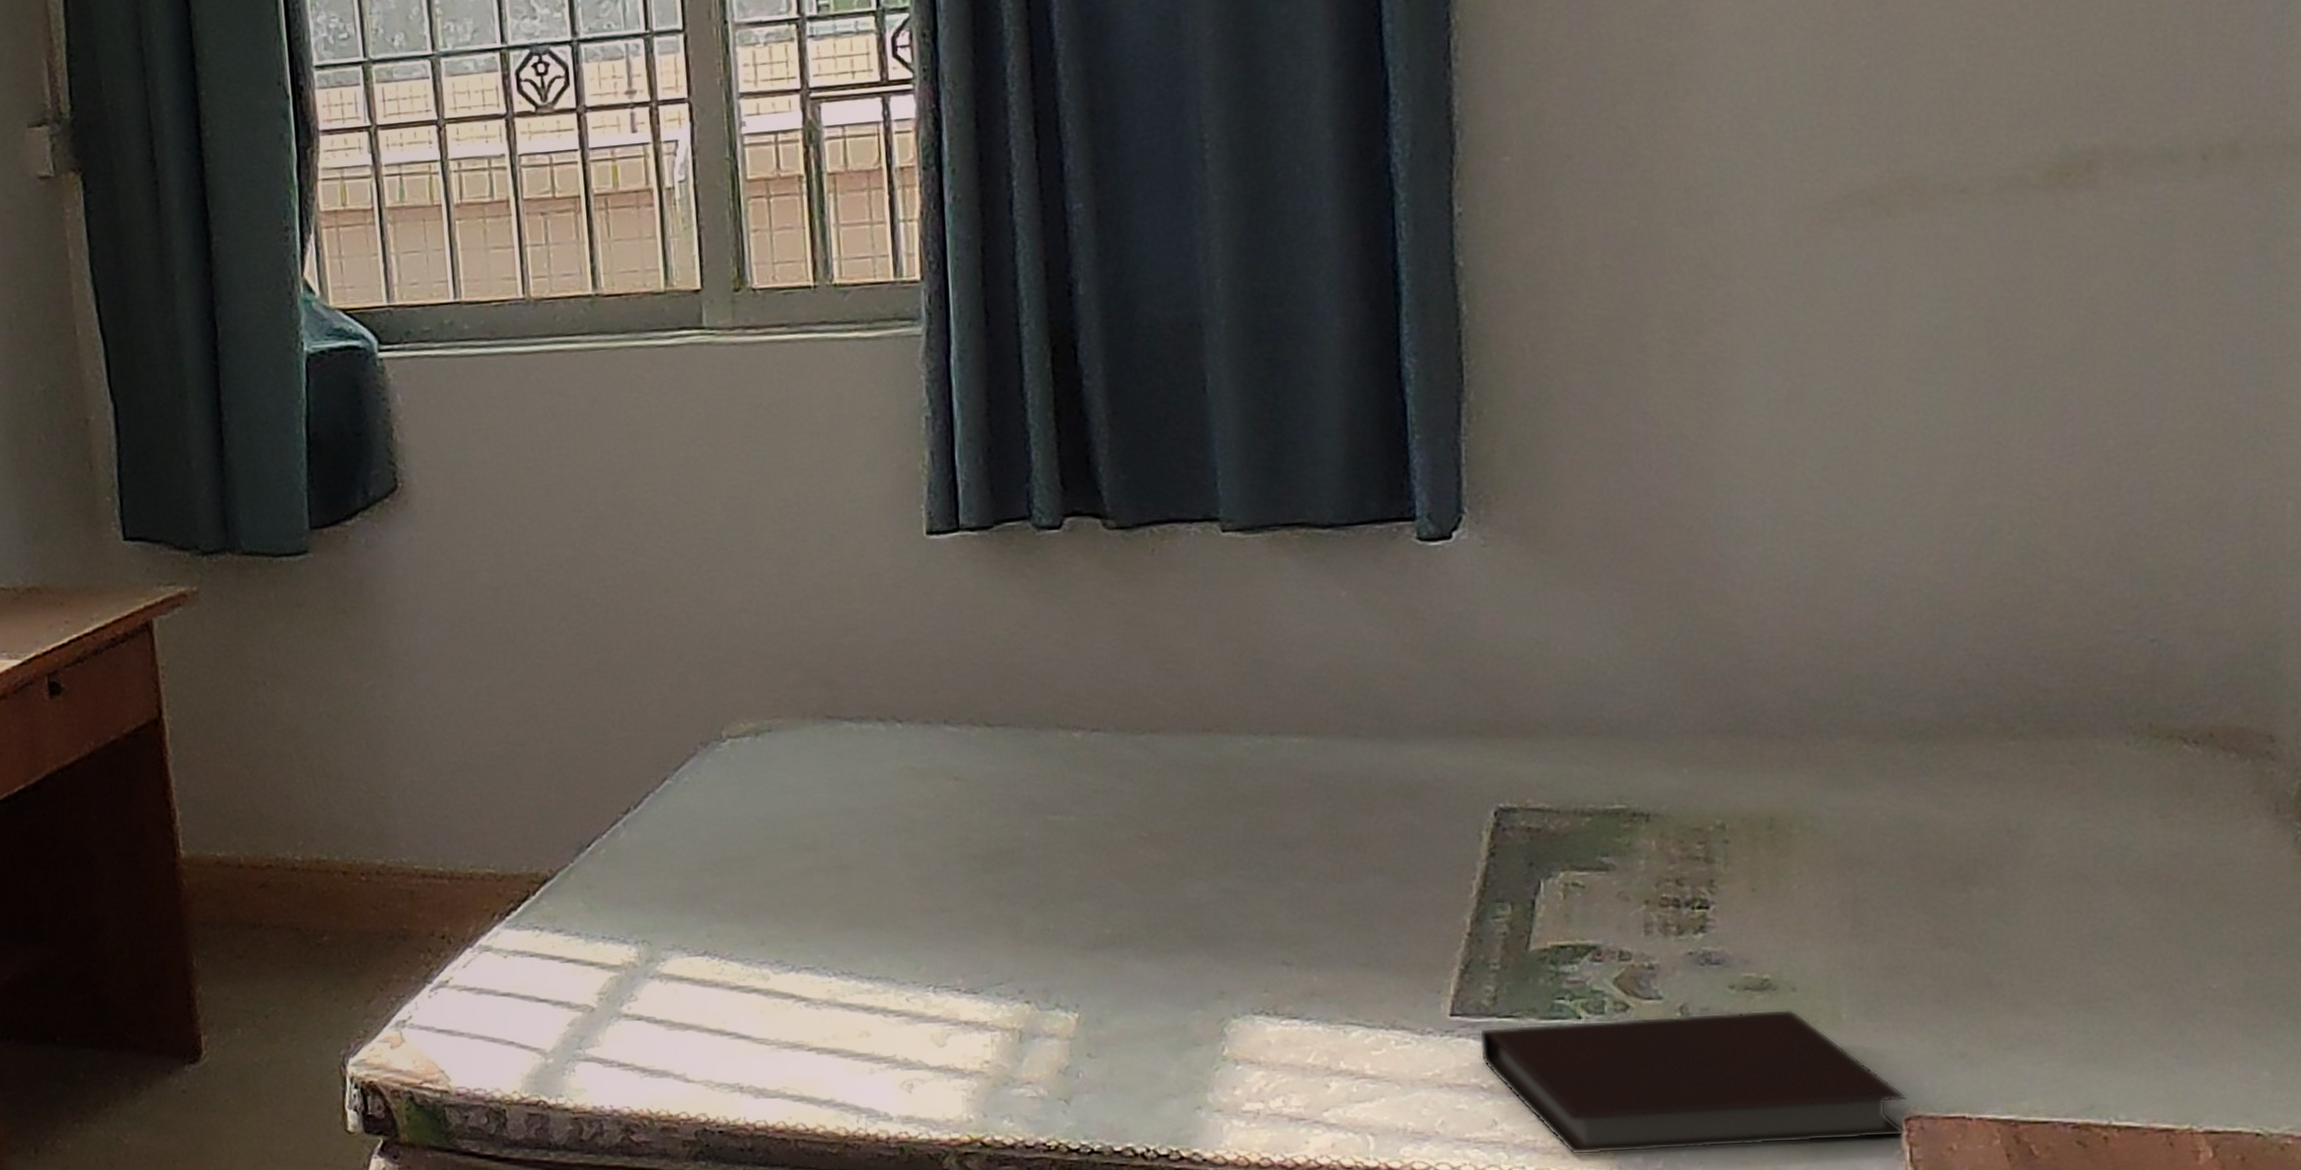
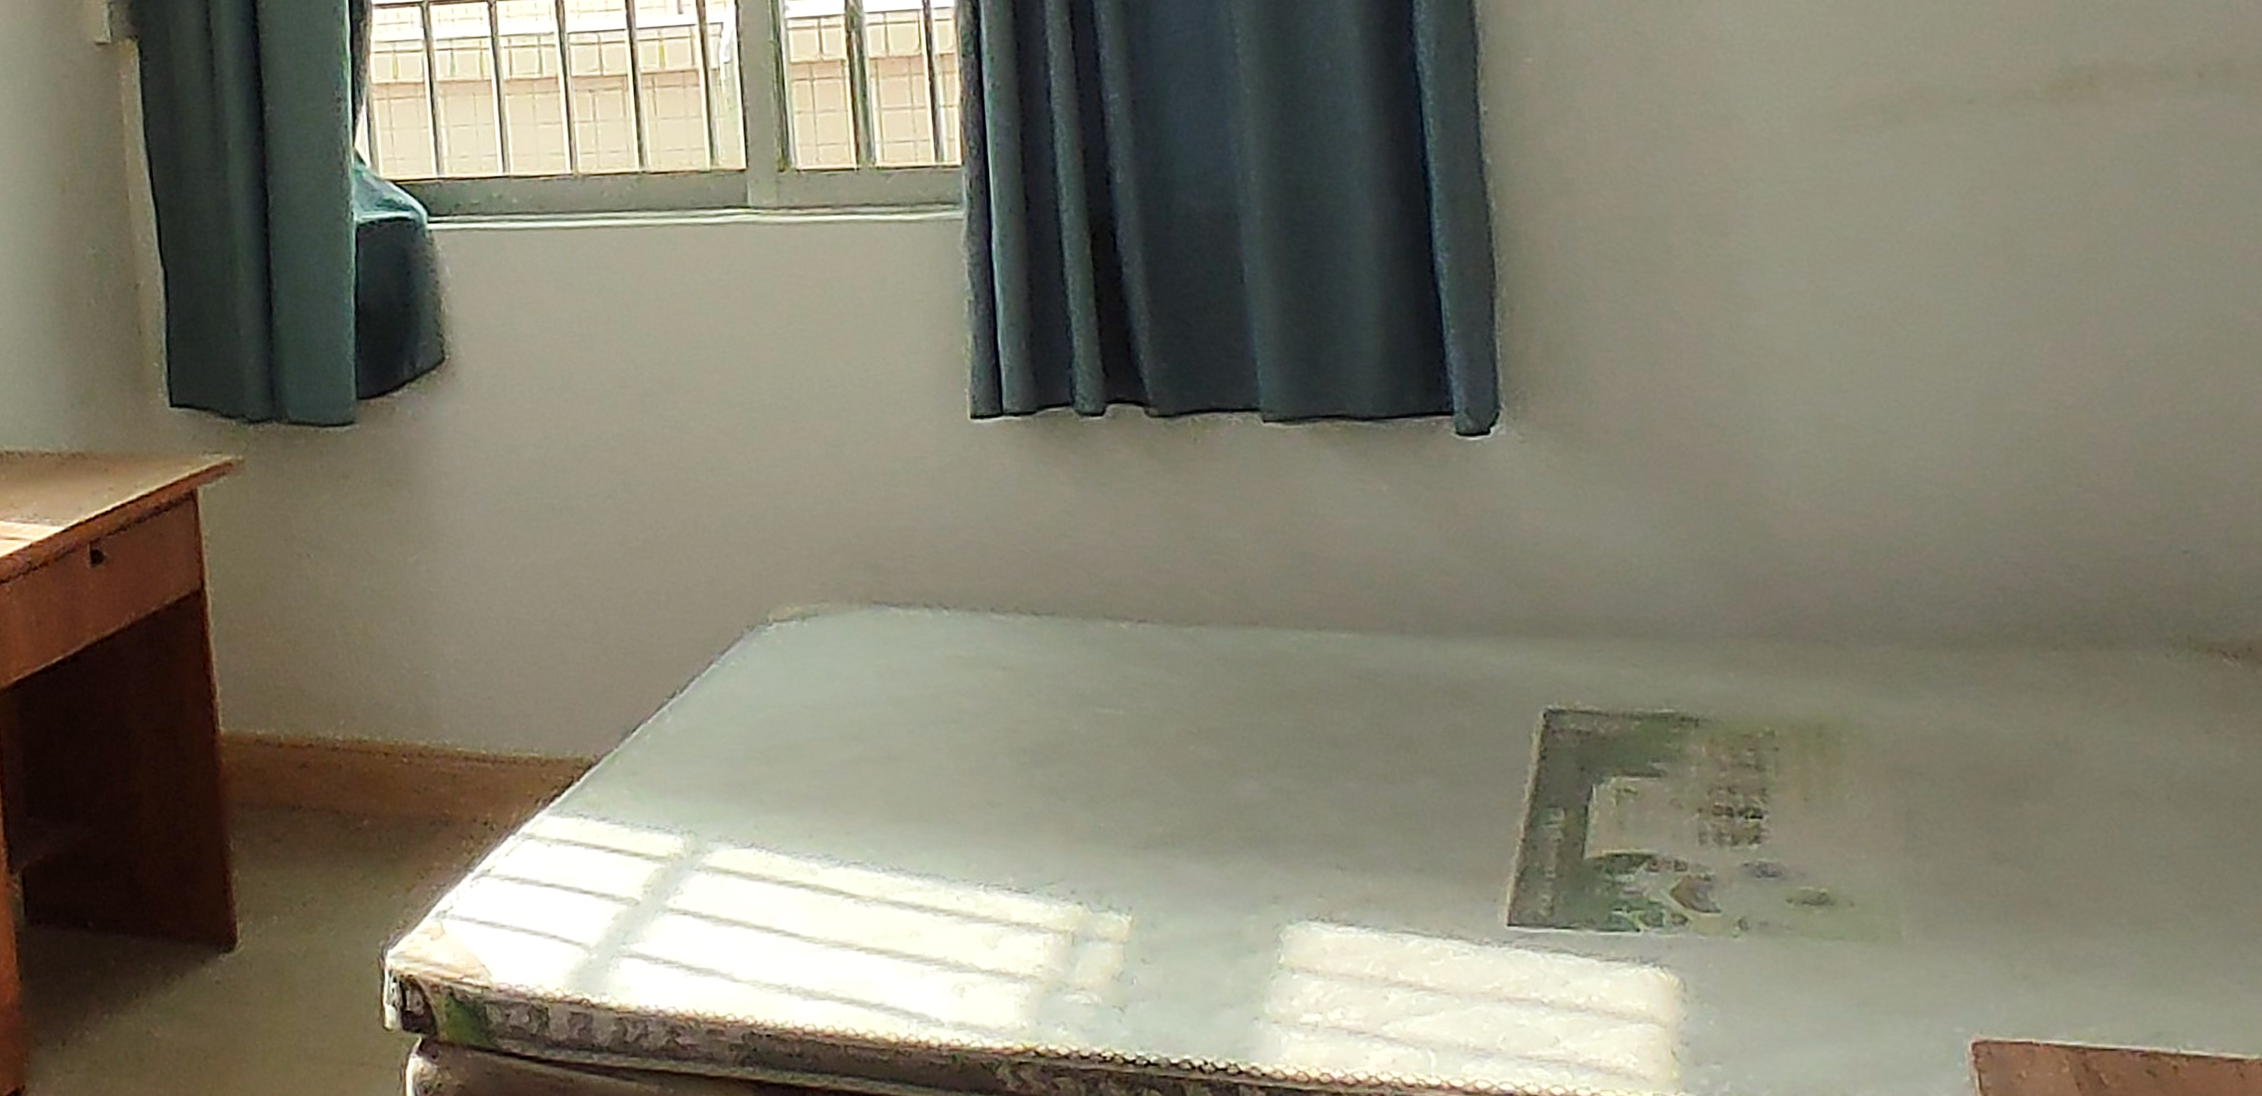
notebook: present [1479,1009,1907,1156] -> none [1537,925,1974,1077]

